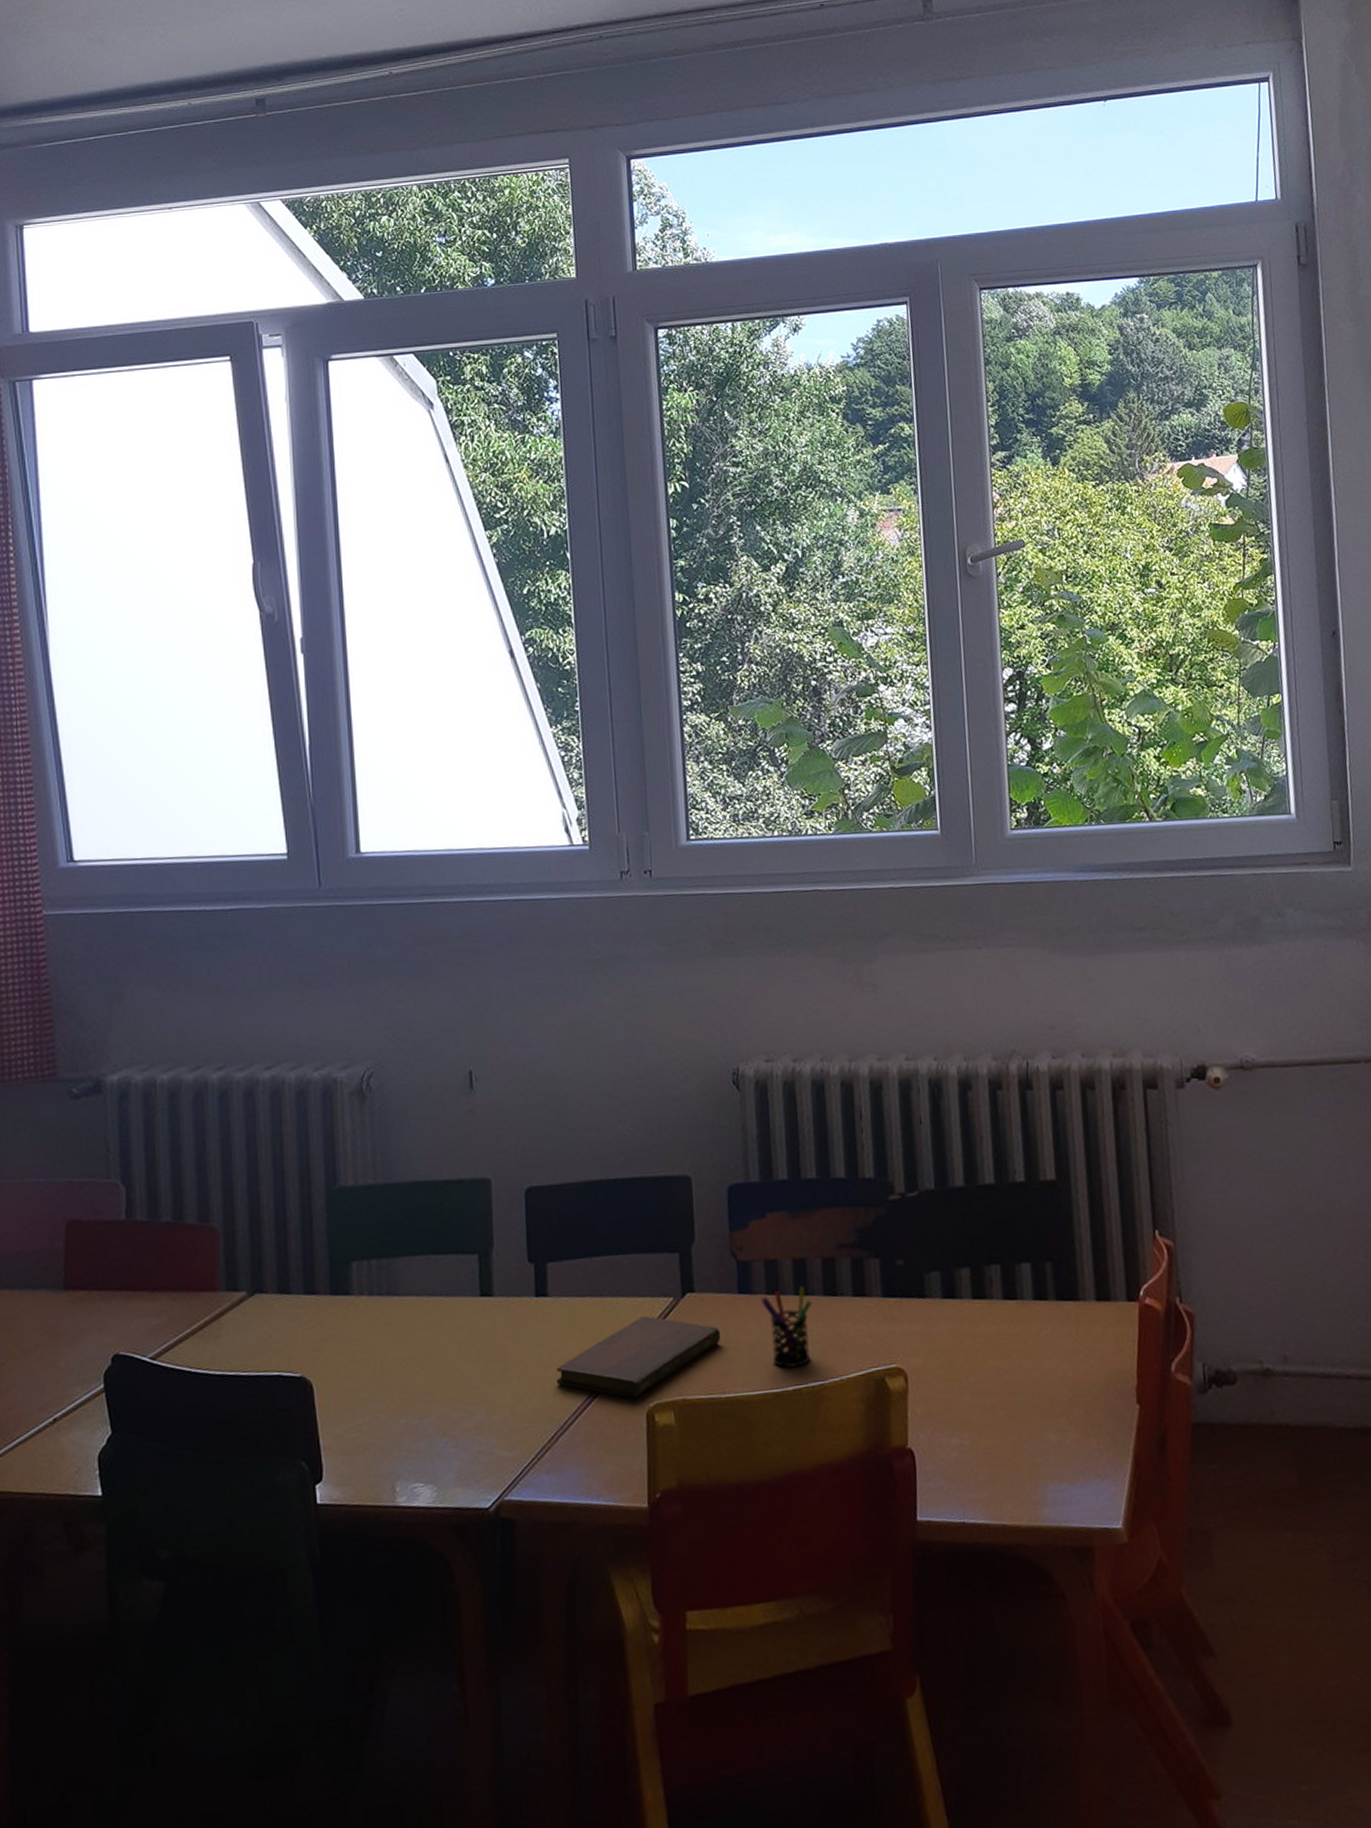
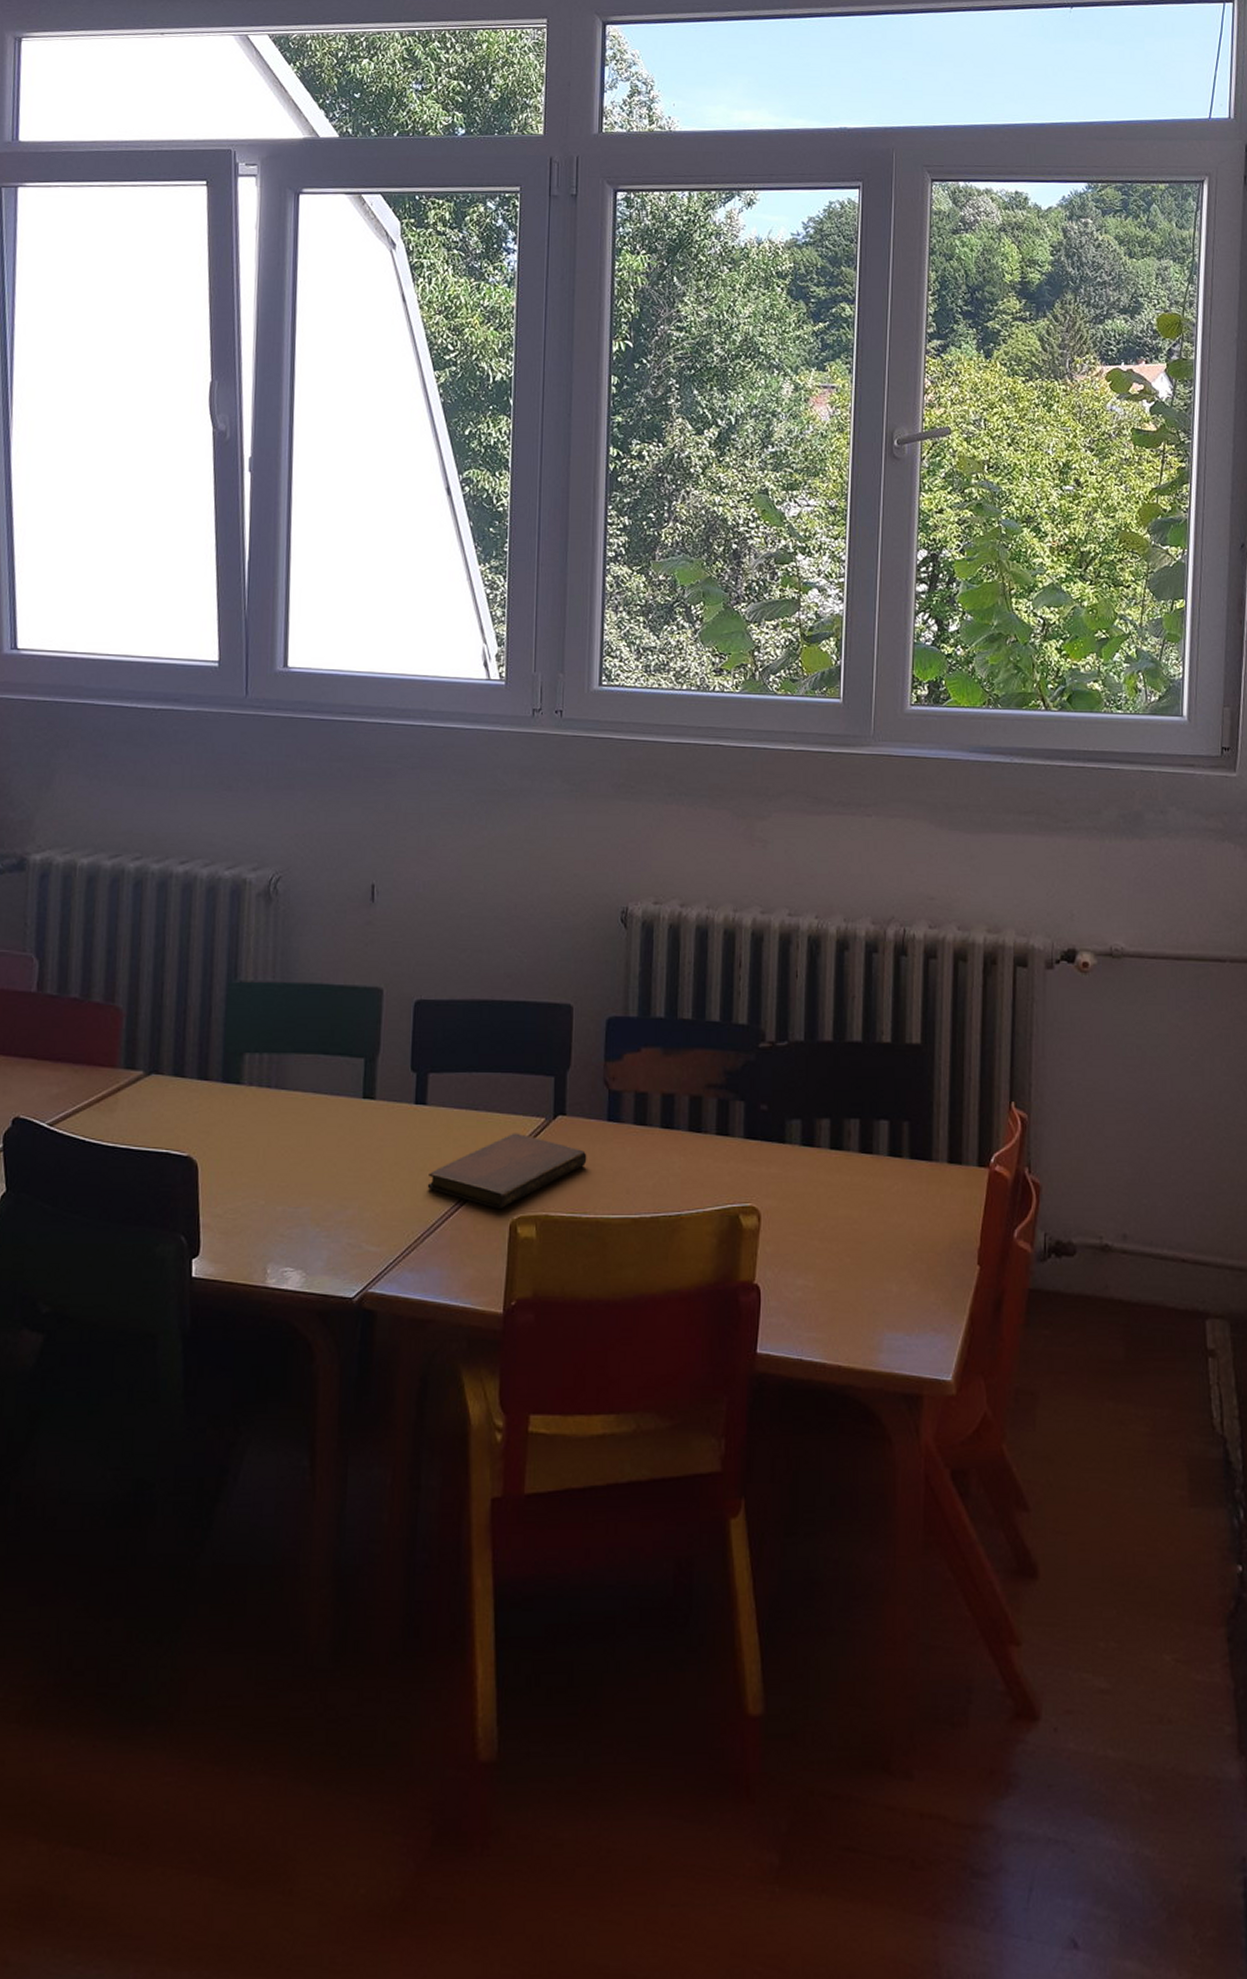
pen holder: present [760,1286,813,1368] -> none [628,1120,677,1196]

